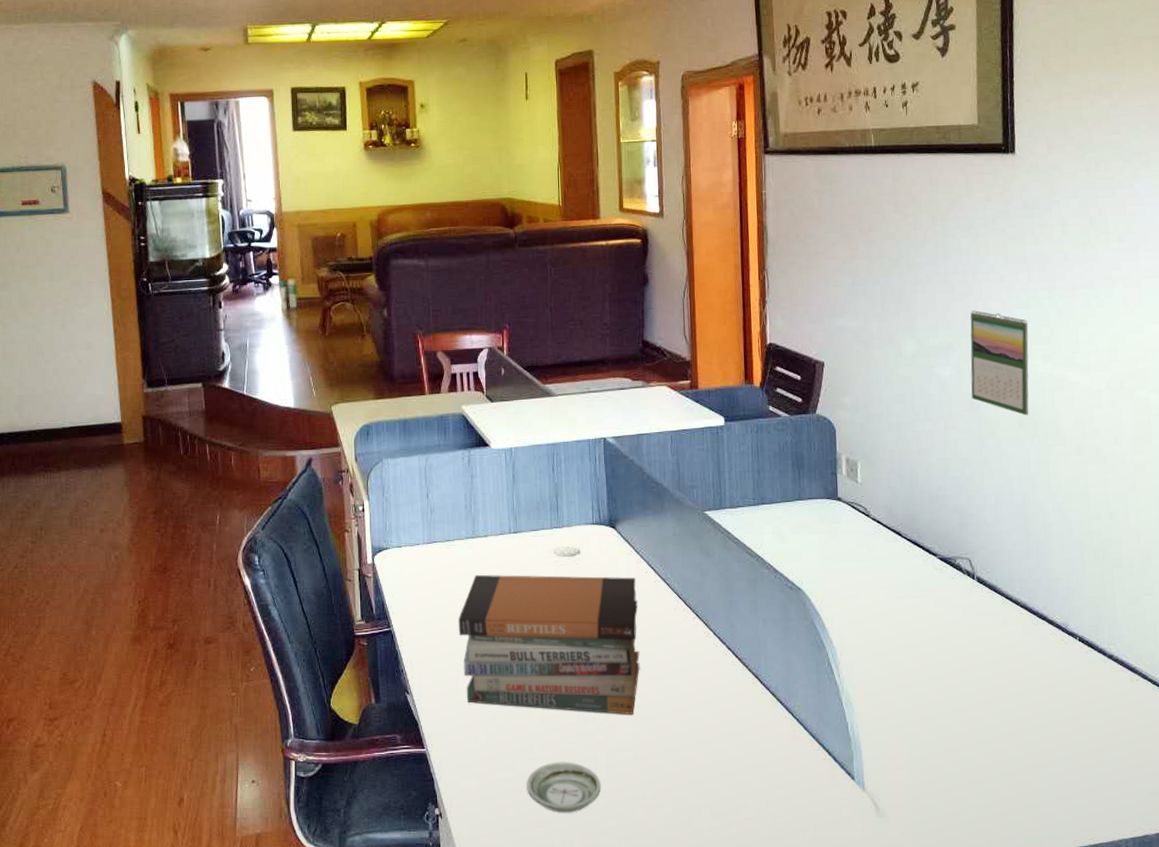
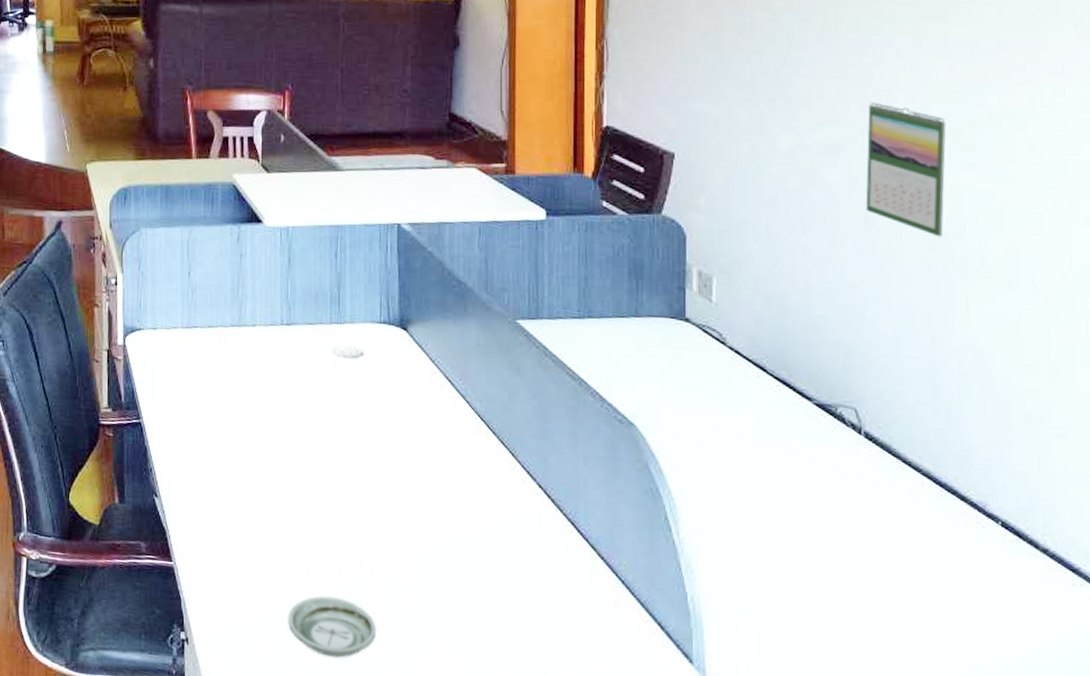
book stack: present [458,575,640,715] -> none [217,369,430,551]

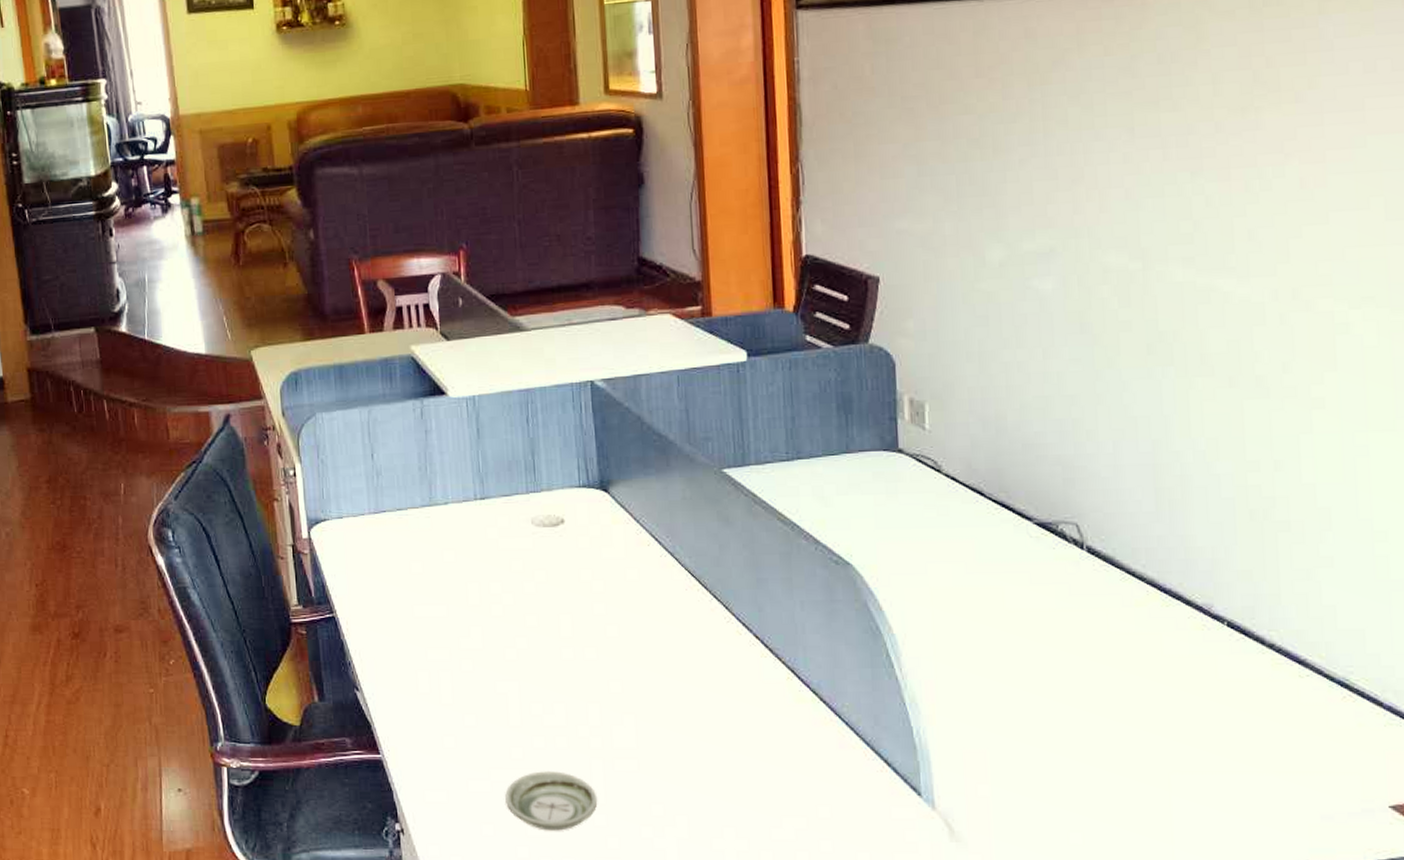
calendar: present [865,102,947,237] -> none [1080,202,1163,338]

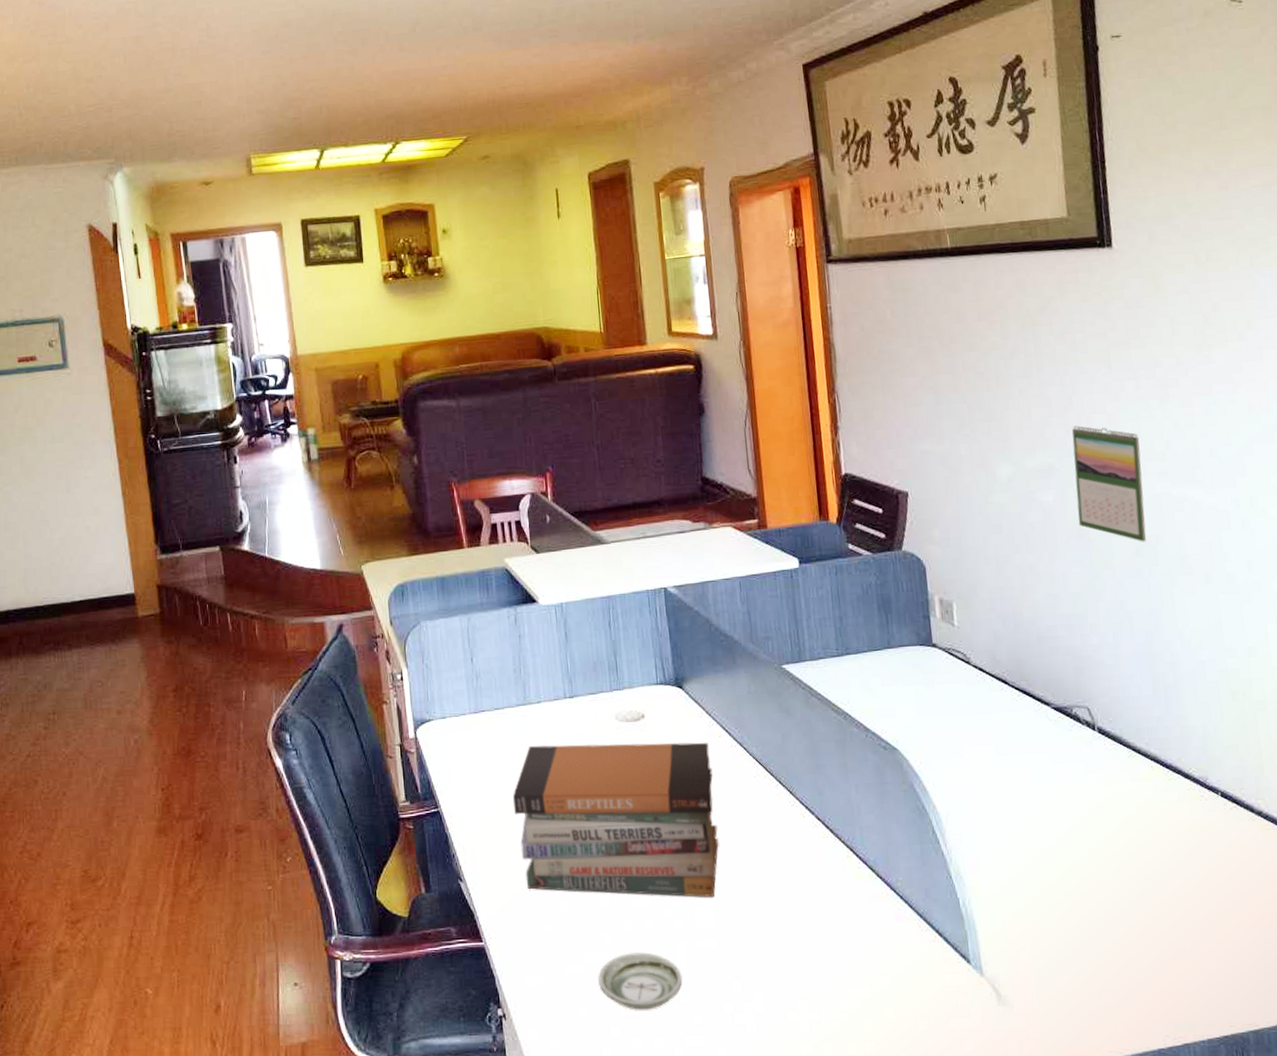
book stack: none [415,550,643,716] -> present [512,742,719,897]
calendar: none [1080,202,1163,338] -> present [1072,426,1146,542]

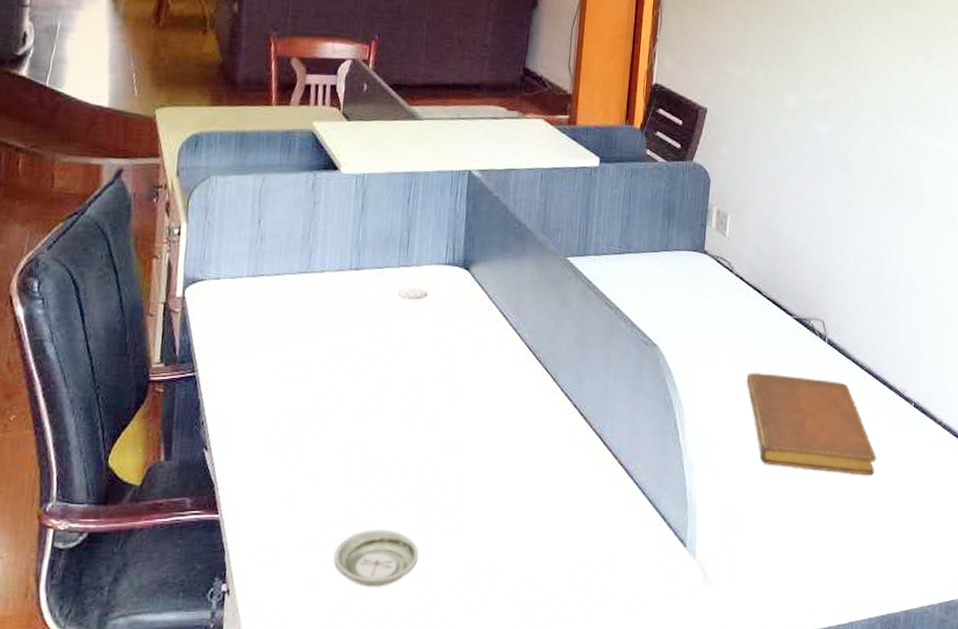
book stack: present [512,742,719,897] -> none [276,316,485,477]
notebook: none [1007,770,1185,878] -> present [746,373,876,476]
calendar: present [1072,426,1146,542] -> none [843,69,904,180]

